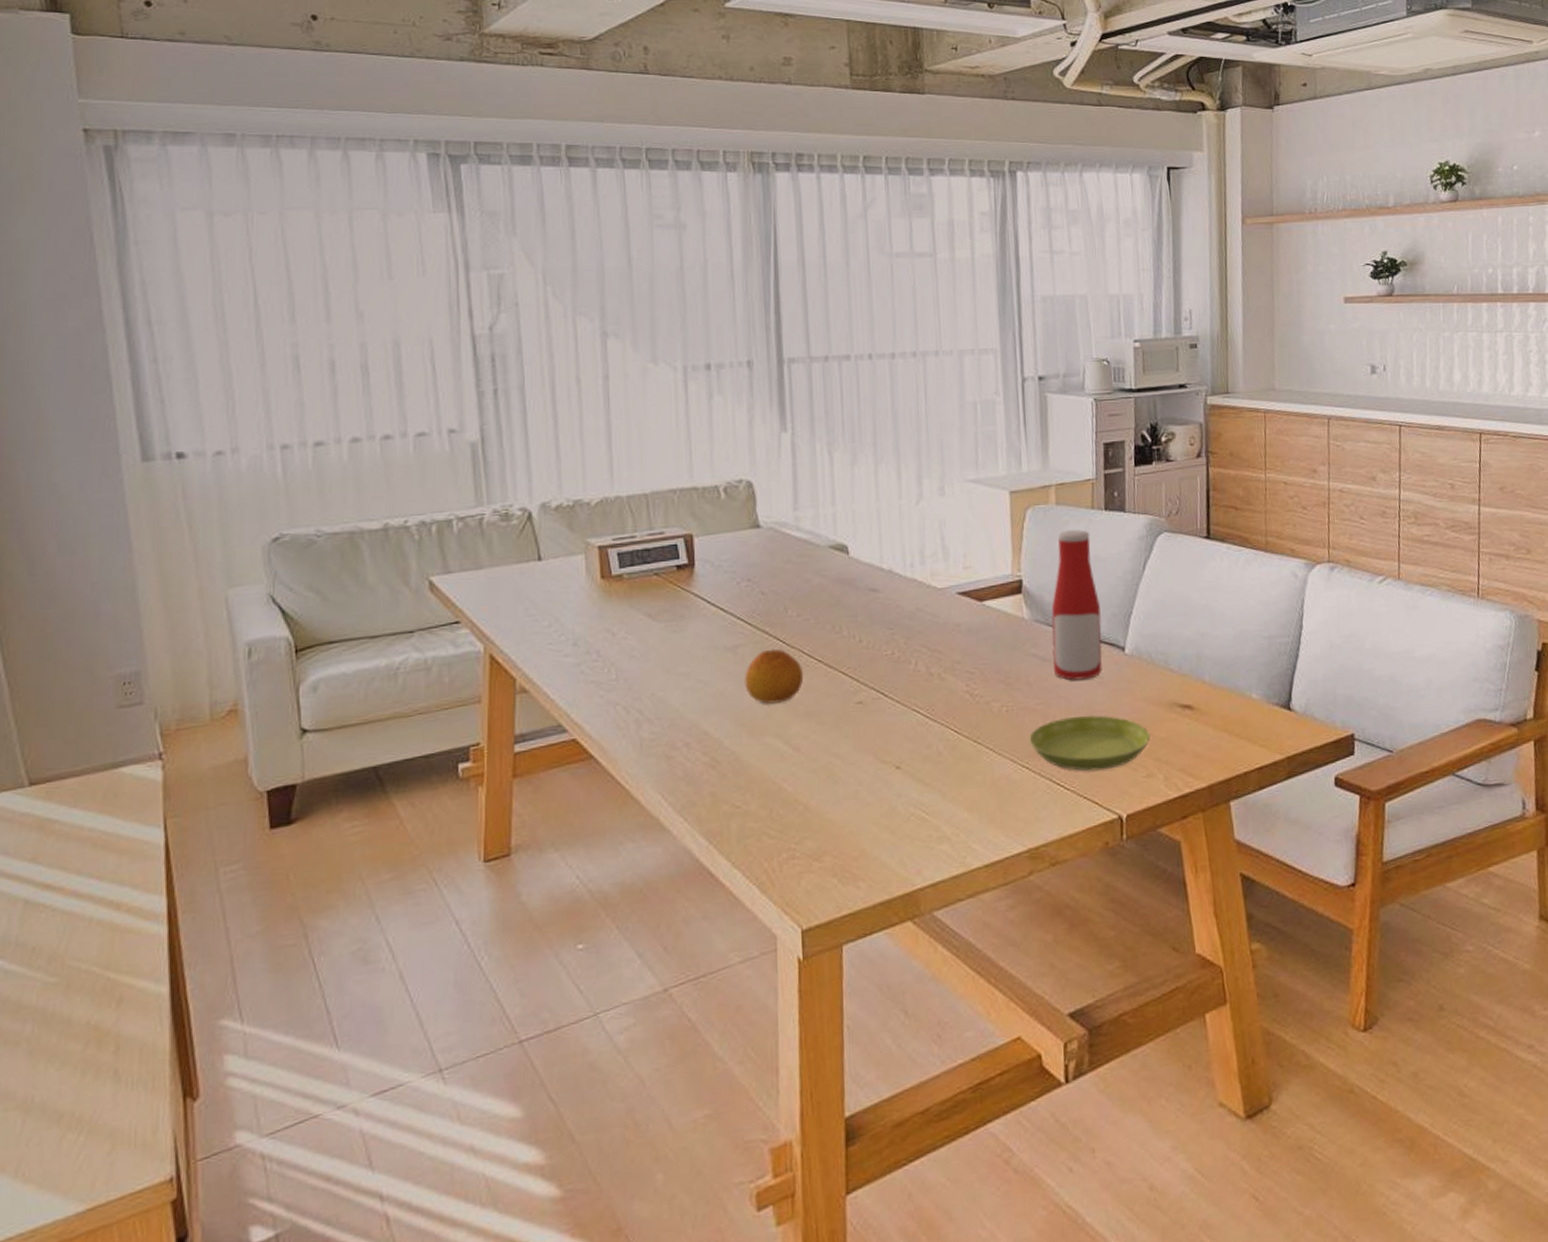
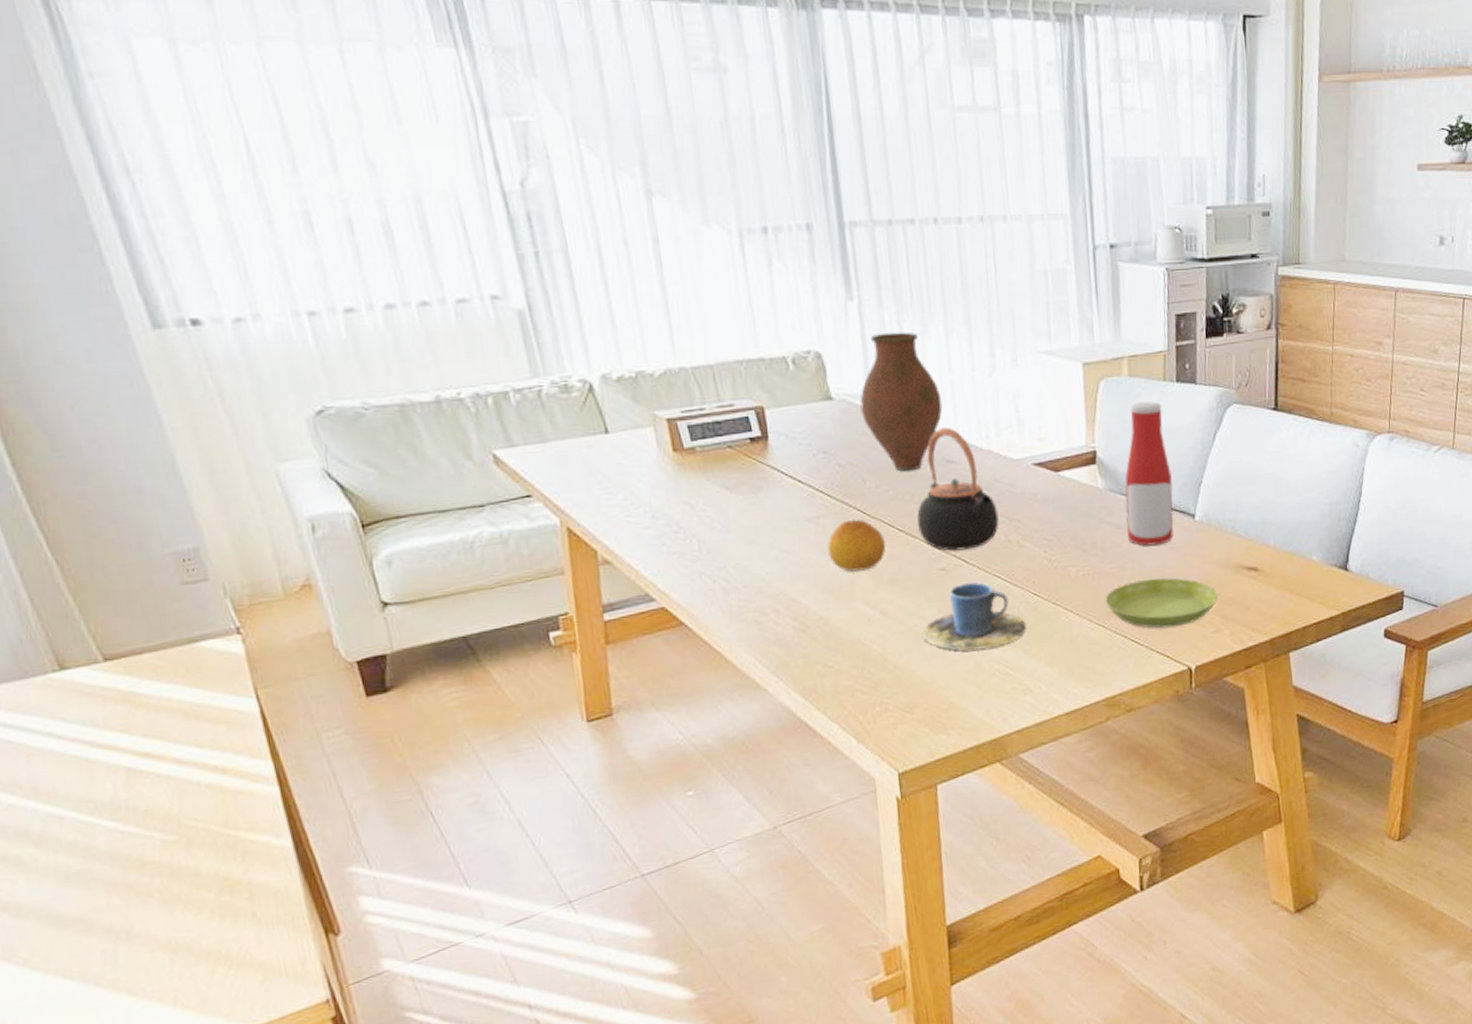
vase: none [787,461,868,600] -> present [860,332,943,472]
cup: none [836,717,945,793] -> present [922,582,1026,652]
teapot: none [837,556,920,683] -> present [917,427,999,551]

